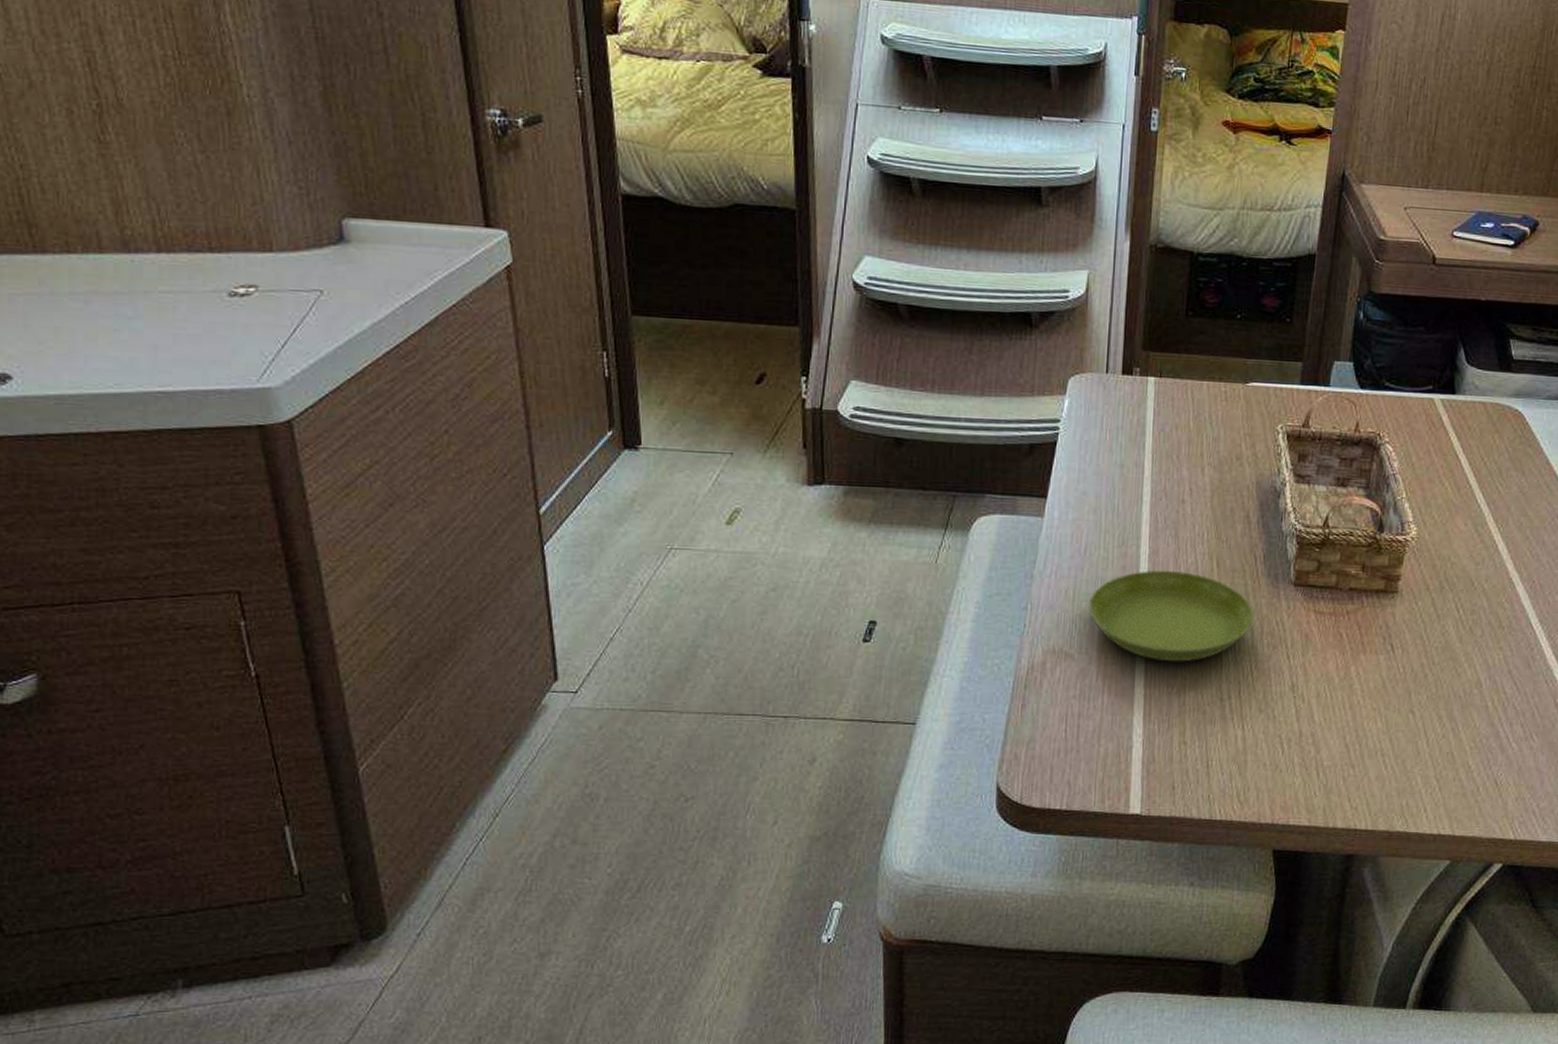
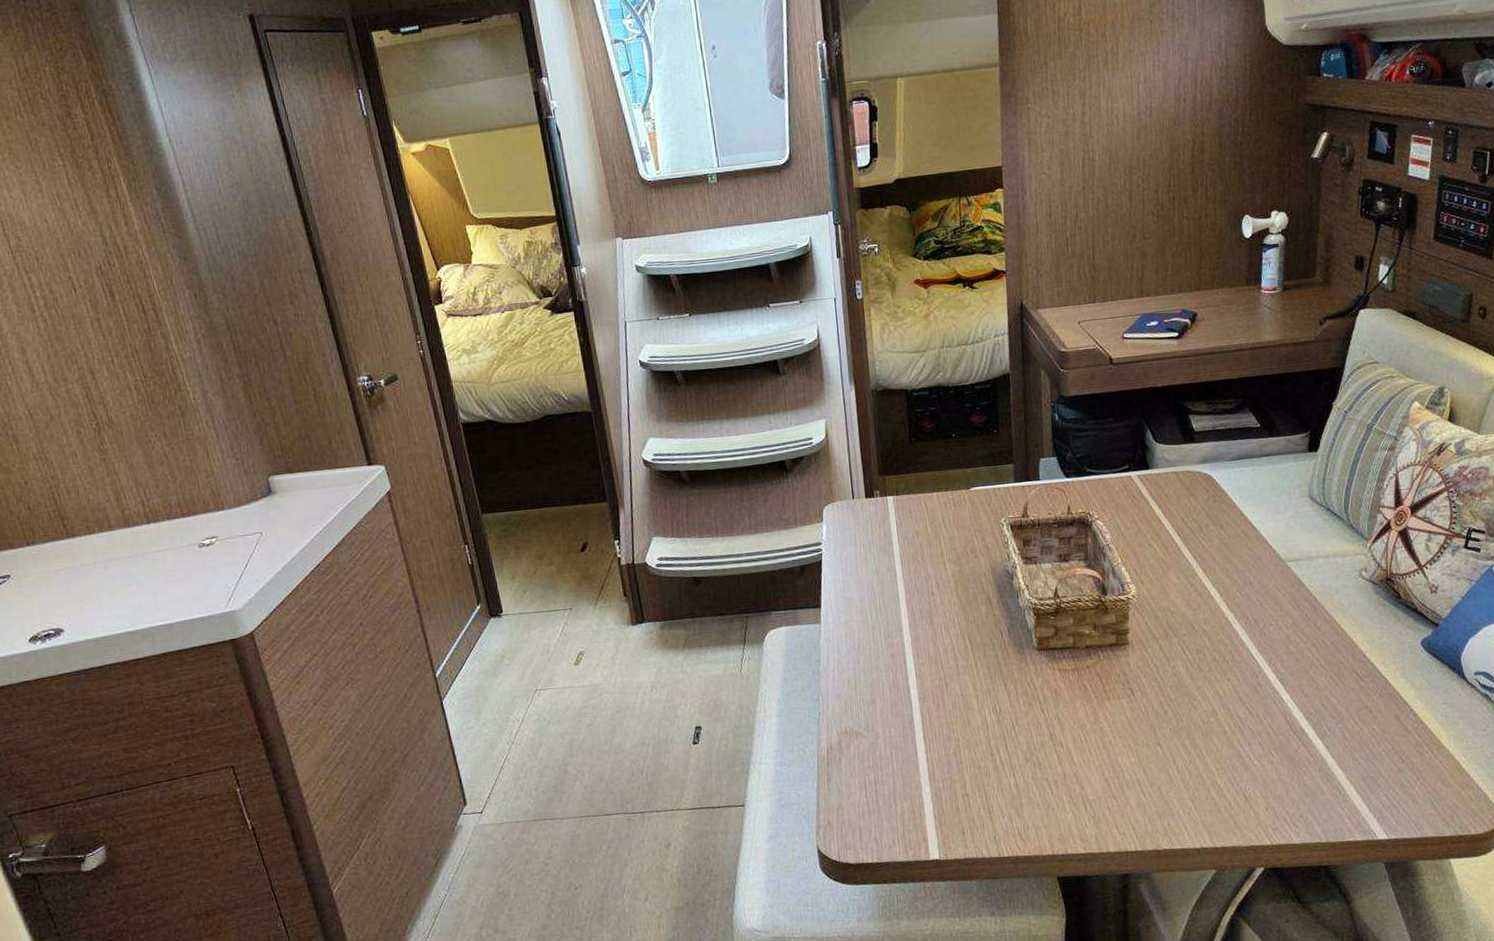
saucer: present [1089,570,1254,662] -> none [868,651,1008,729]

